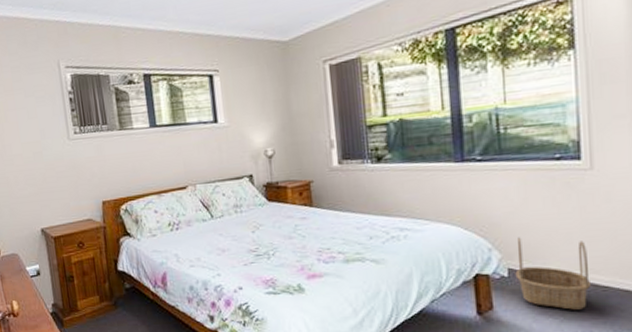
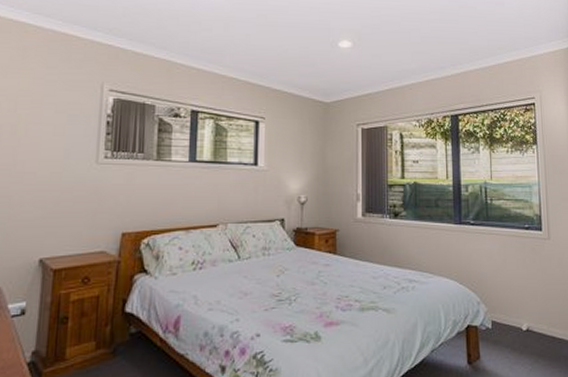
basket: present [515,237,592,310] -> none [497,293,551,360]

